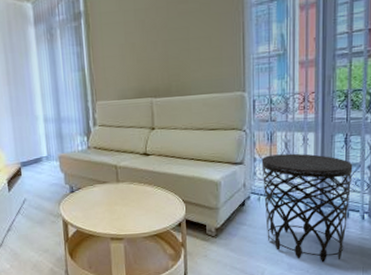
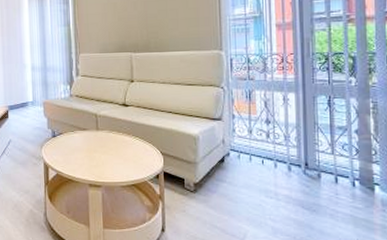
side table: present [261,153,353,263] -> none [240,112,339,230]

